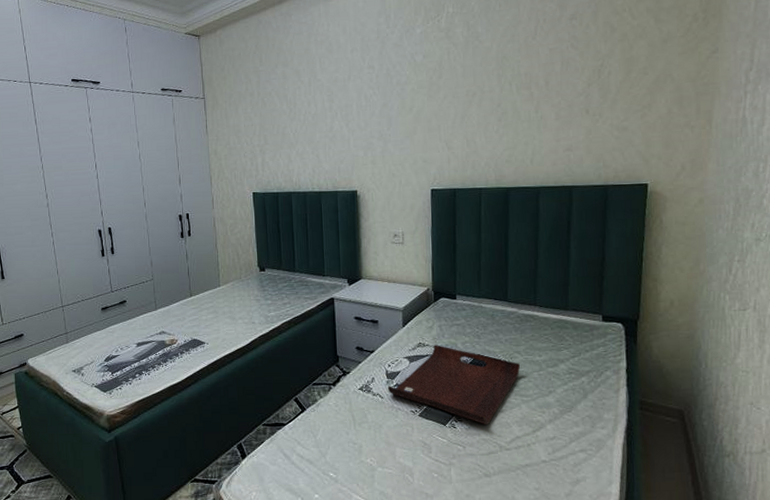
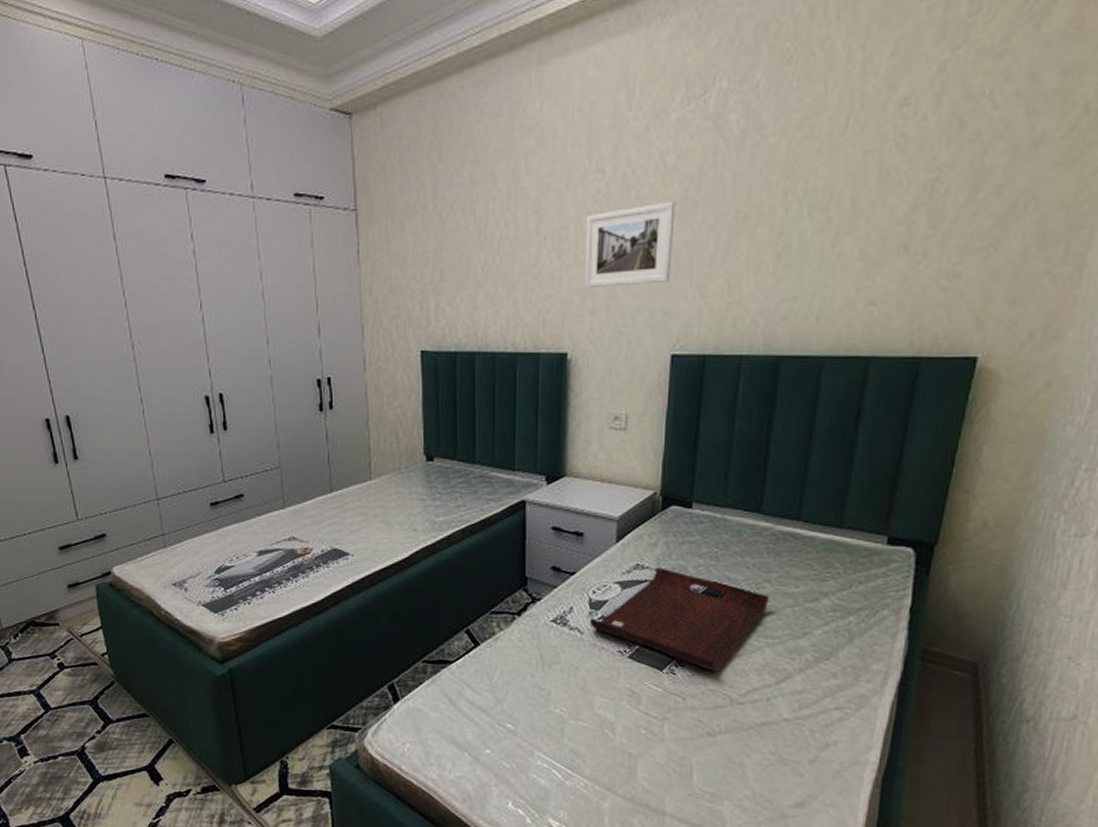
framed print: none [363,85,426,146] -> present [584,201,676,289]

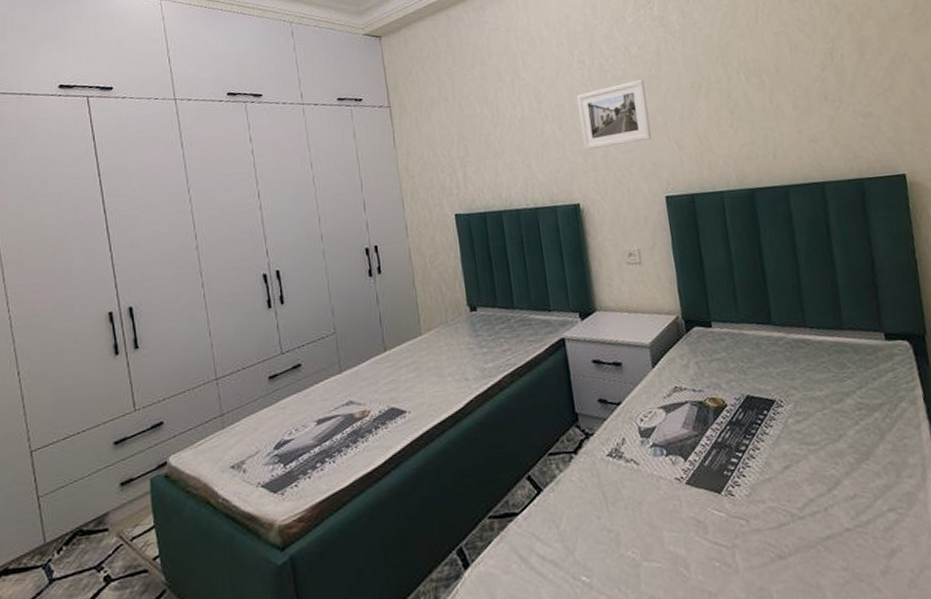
serving tray: present [589,567,769,673] -> none [642,387,800,489]

